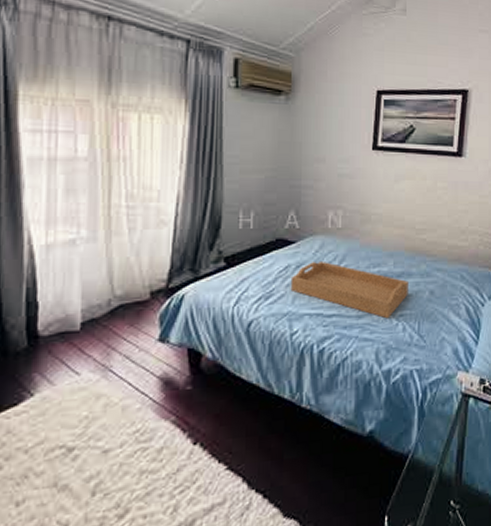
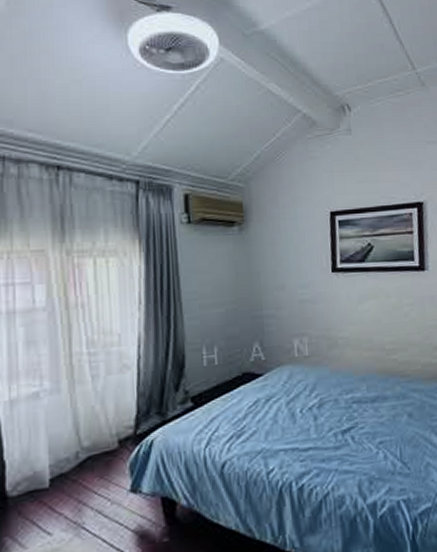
serving tray: present [290,260,408,319] -> none [261,391,386,448]

